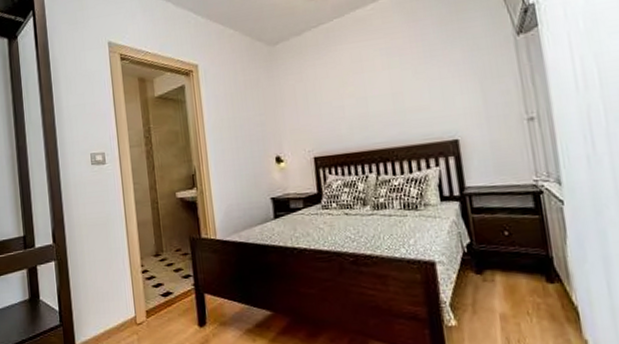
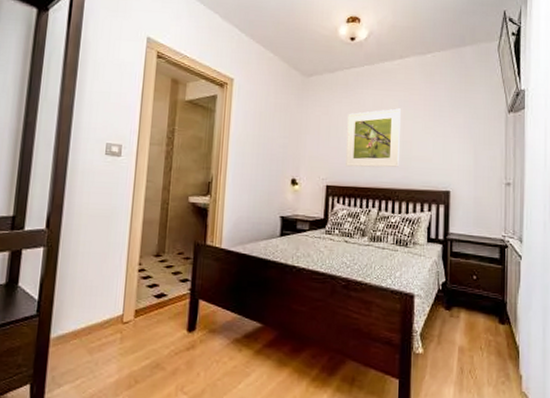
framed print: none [324,58,392,134] -> present [346,108,401,168]

